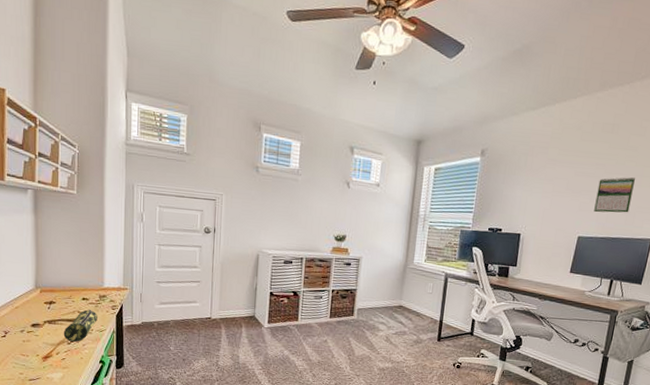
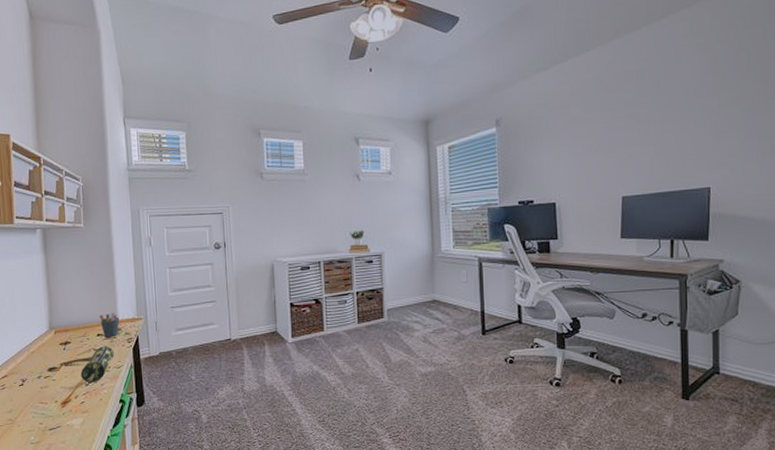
pen holder: none [85,279,106,303] -> present [99,312,120,338]
calendar: present [594,177,635,213] -> none [634,123,676,168]

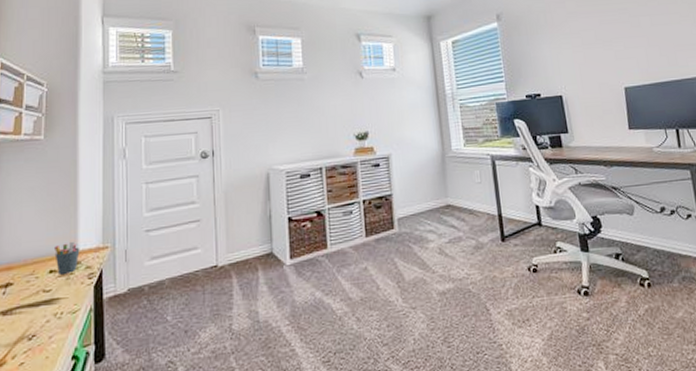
pencil case: present [80,345,114,382] -> none [22,284,69,336]

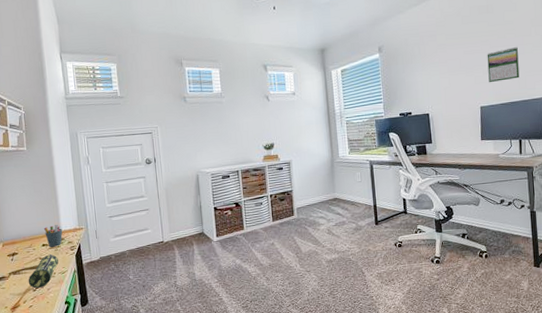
pencil case: none [22,284,69,336] -> present [28,253,59,288]
calendar: none [626,17,668,59] -> present [487,47,520,83]

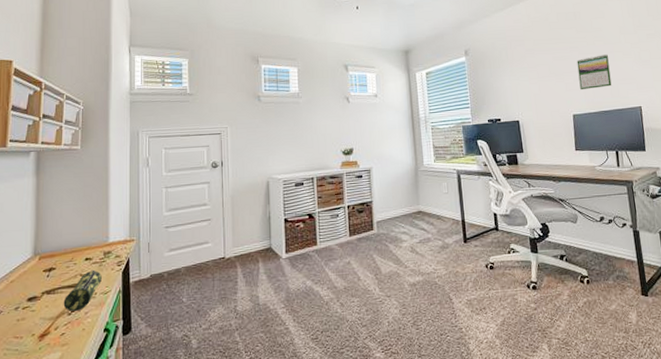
pen holder: present [43,224,63,247] -> none [88,234,111,262]

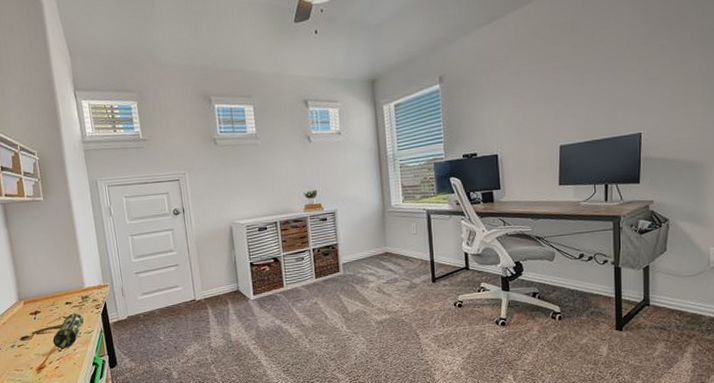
calendar: present [576,54,612,91] -> none [570,73,609,118]

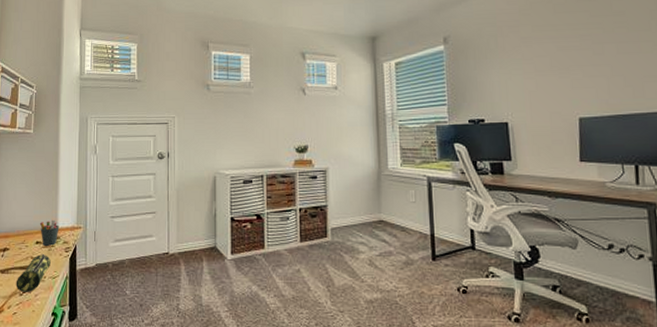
pen holder: none [65,280,87,305] -> present [39,219,60,246]

